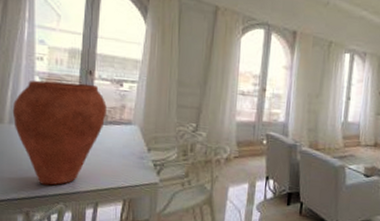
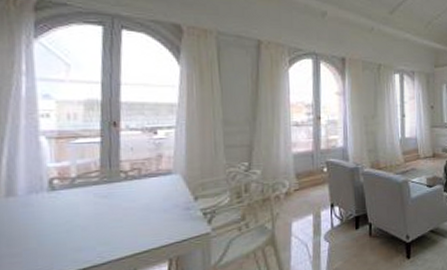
vase: present [12,80,107,186] -> none [9,136,139,262]

